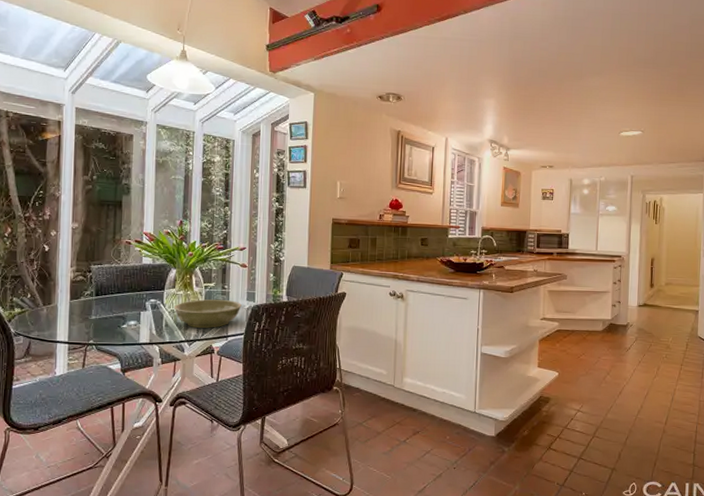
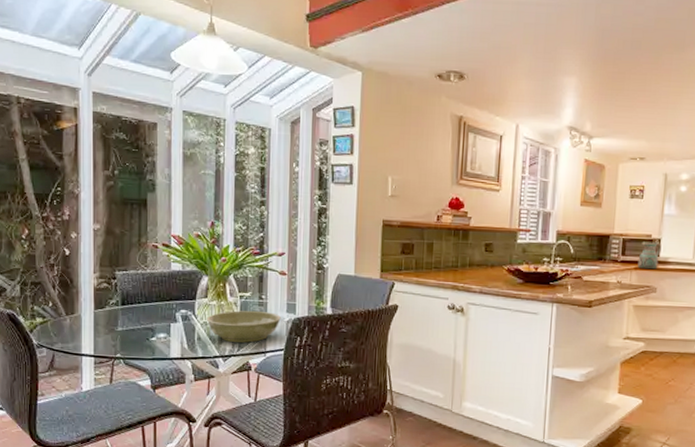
ceramic pitcher: none [550,236,570,260] -> present [637,242,662,270]

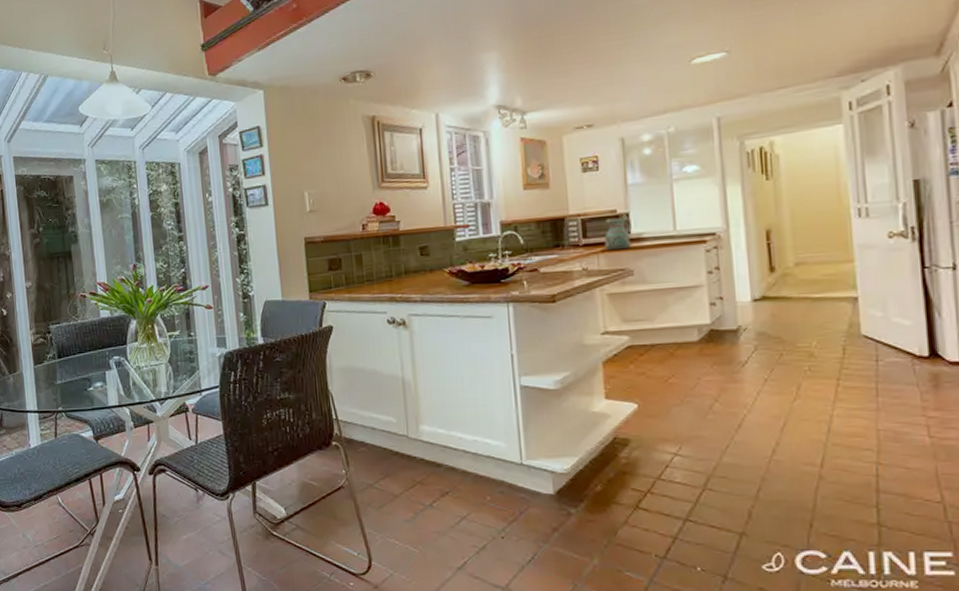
bowl: present [206,310,281,343] -> none [138,348,212,384]

